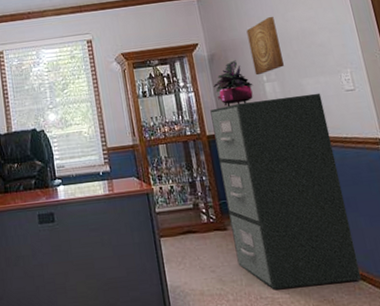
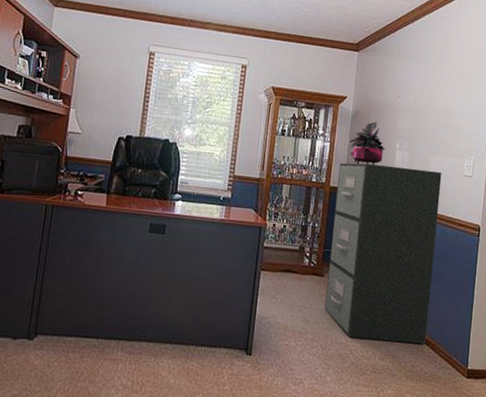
wall art: present [246,17,284,76] -> none [390,89,423,142]

